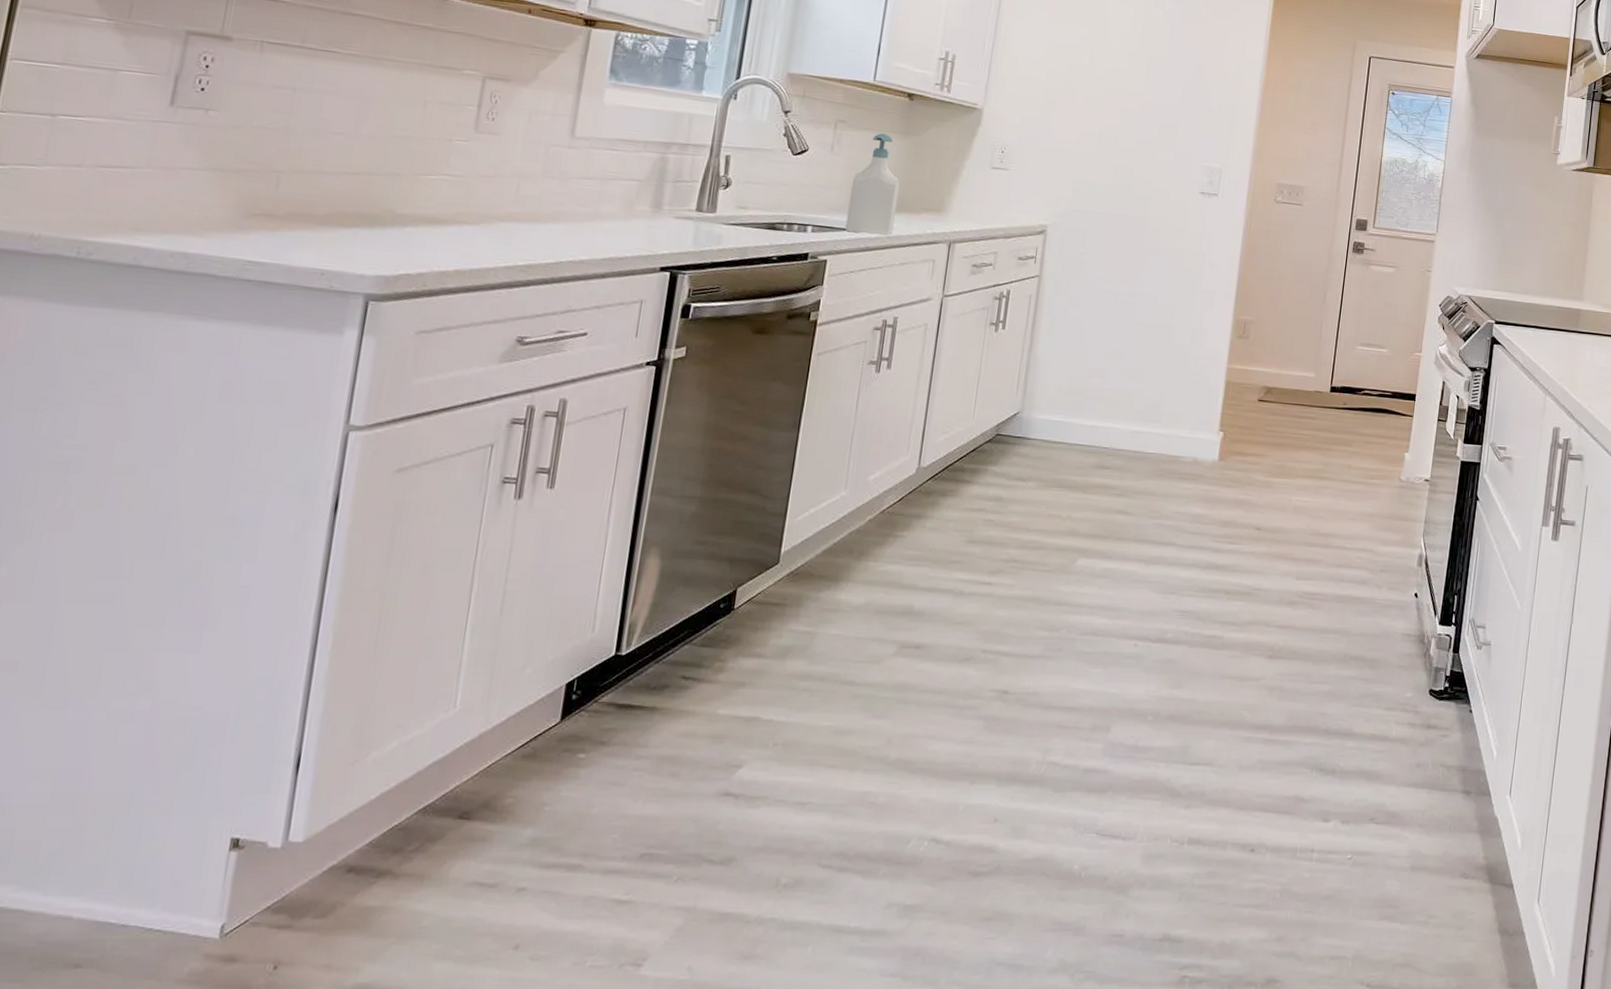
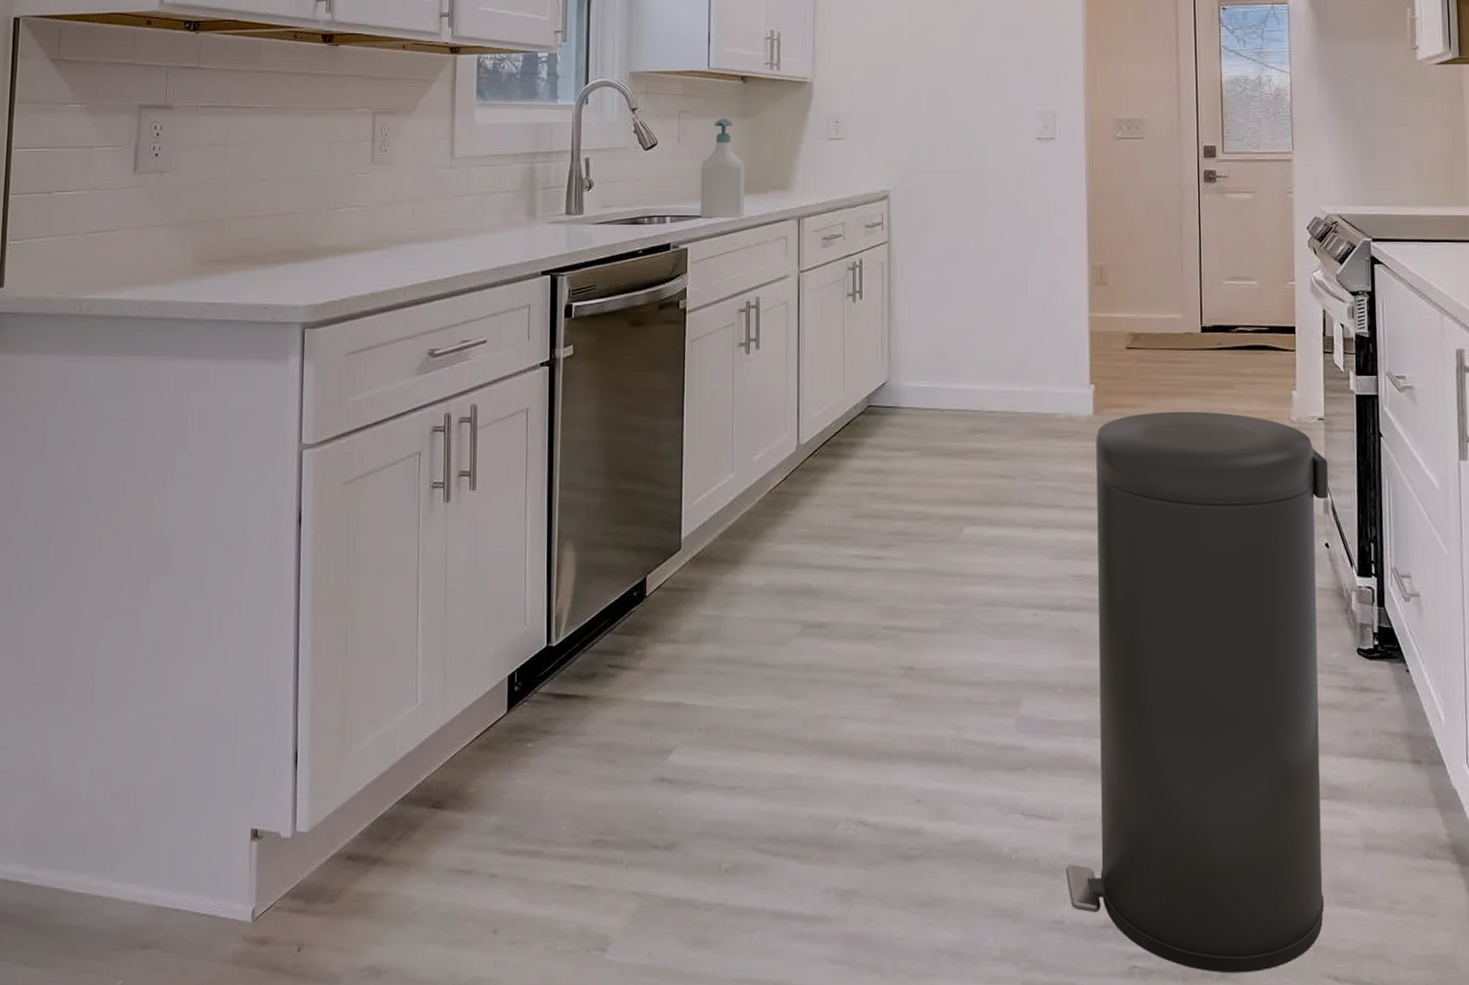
pedal bin: none [1131,462,1428,982] -> present [1066,411,1329,974]

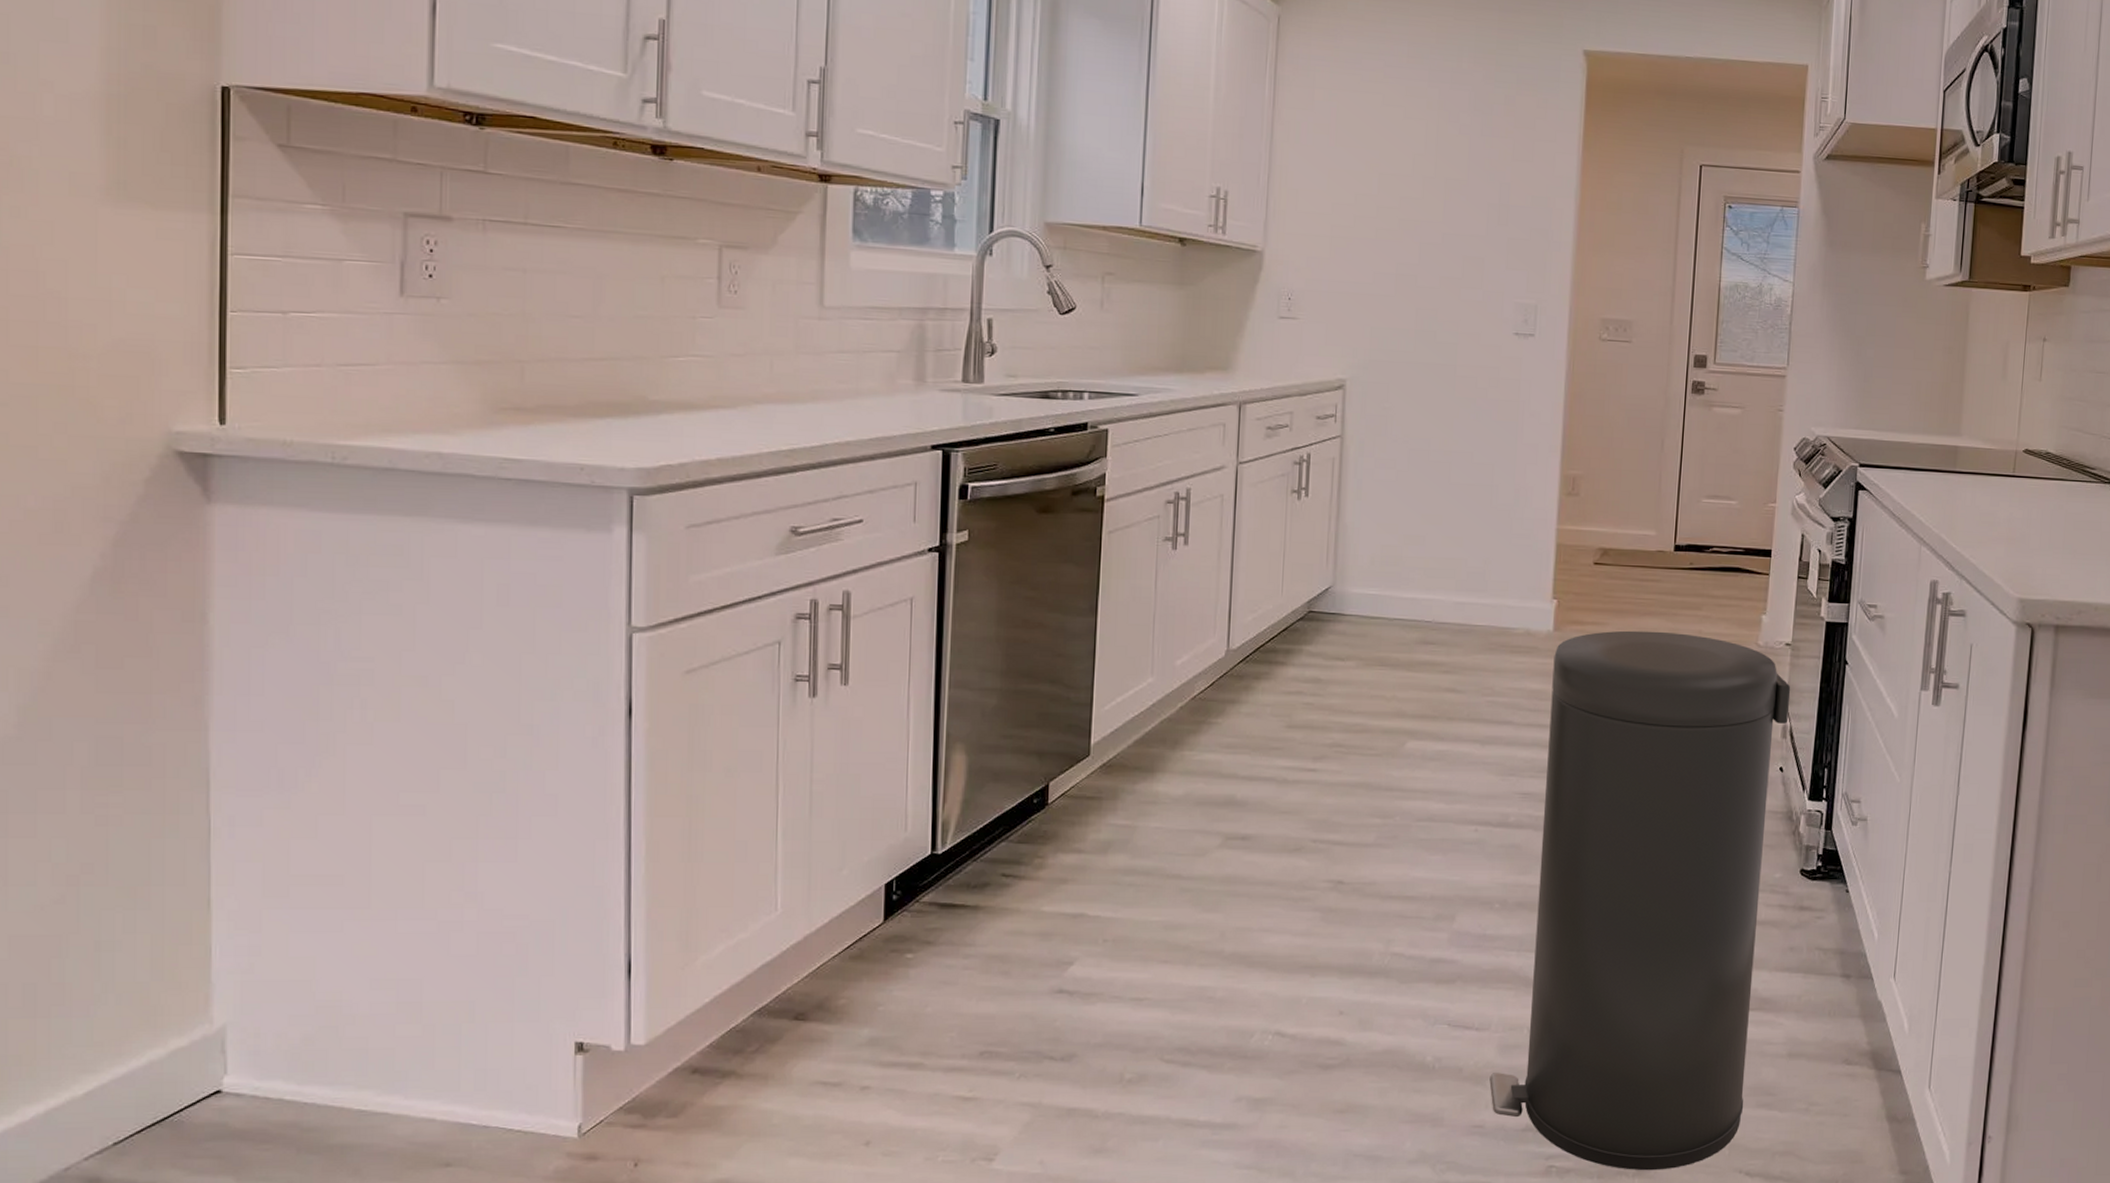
soap bottle: present [700,119,744,219] -> none [1124,285,1179,400]

